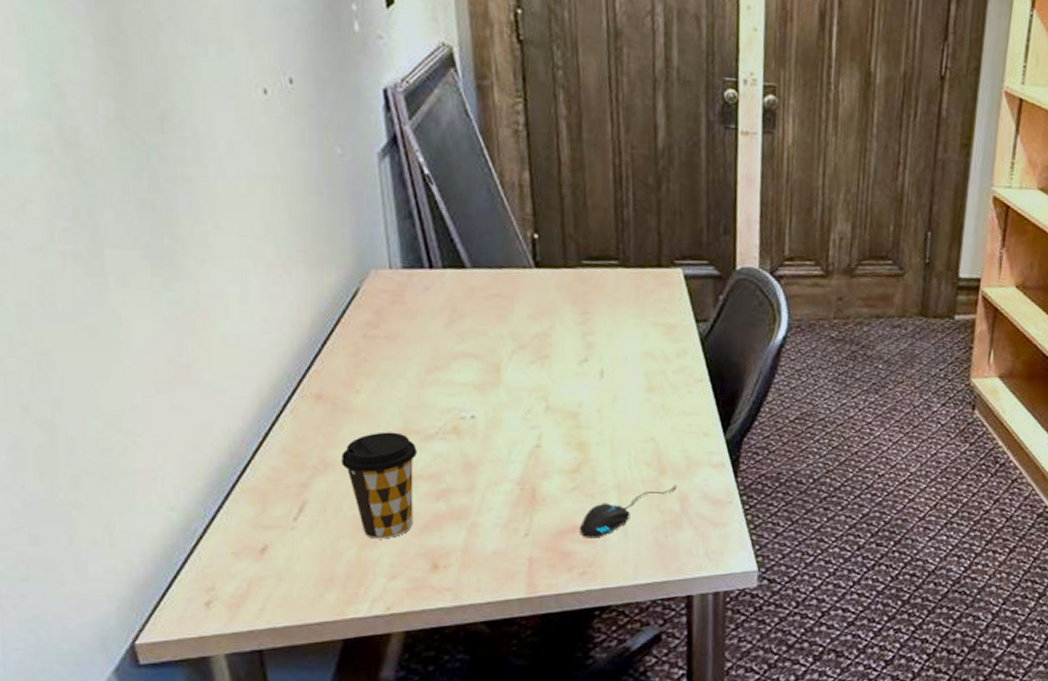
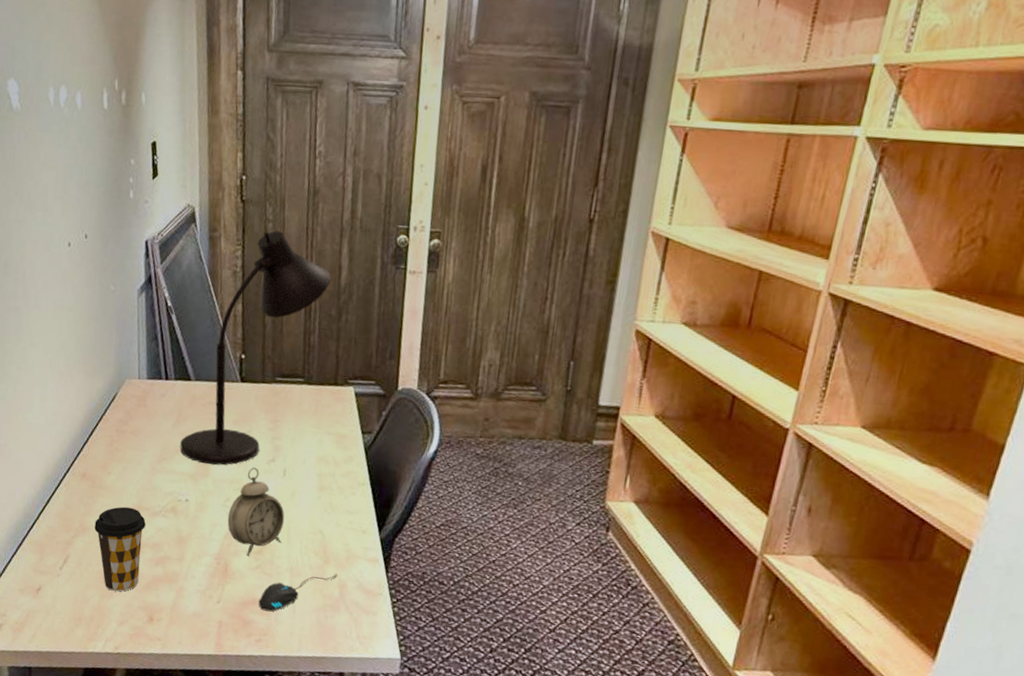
desk lamp: none [457,80,645,372] -> present [180,231,331,466]
alarm clock: none [530,370,606,476] -> present [227,467,285,556]

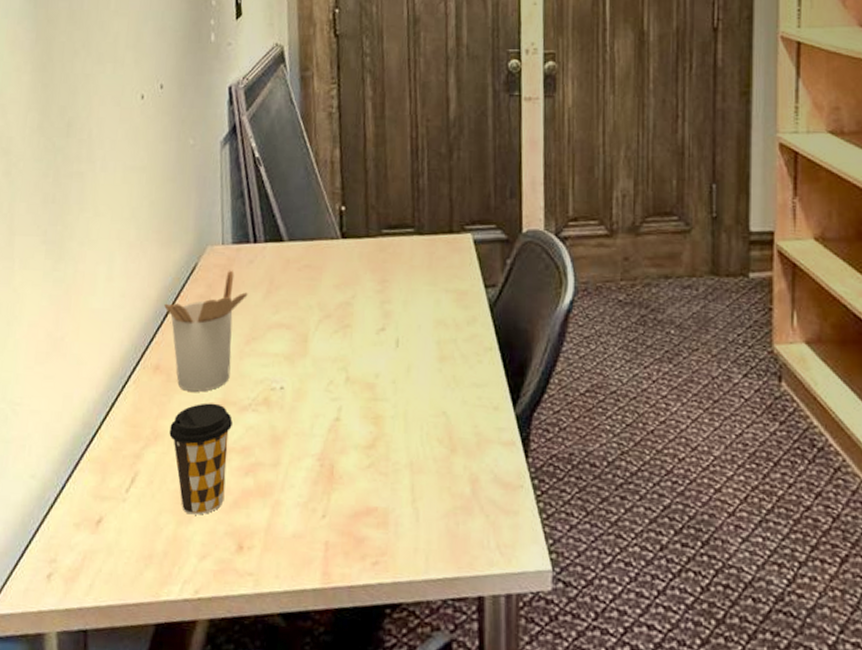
utensil holder: none [89,400,160,498] -> present [164,270,248,392]
desk lamp: present [180,231,331,466] -> none [272,65,439,342]
alarm clock: present [227,467,285,556] -> none [331,340,400,452]
mouse: present [258,573,338,612] -> none [373,464,468,523]

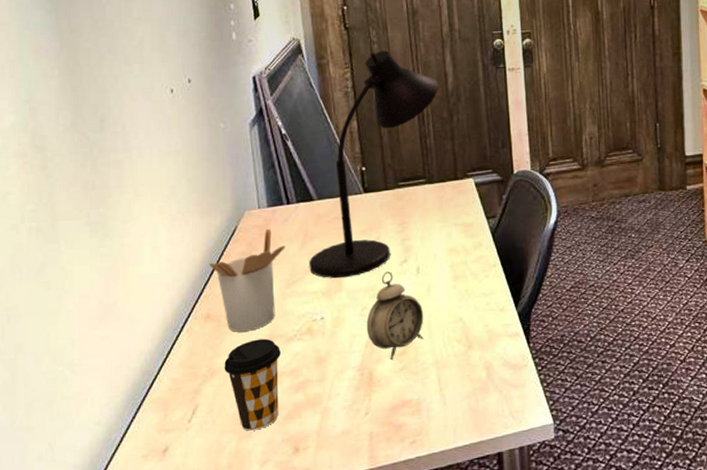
desk lamp: none [272,65,439,342] -> present [309,50,439,279]
alarm clock: none [331,340,400,452] -> present [366,271,424,360]

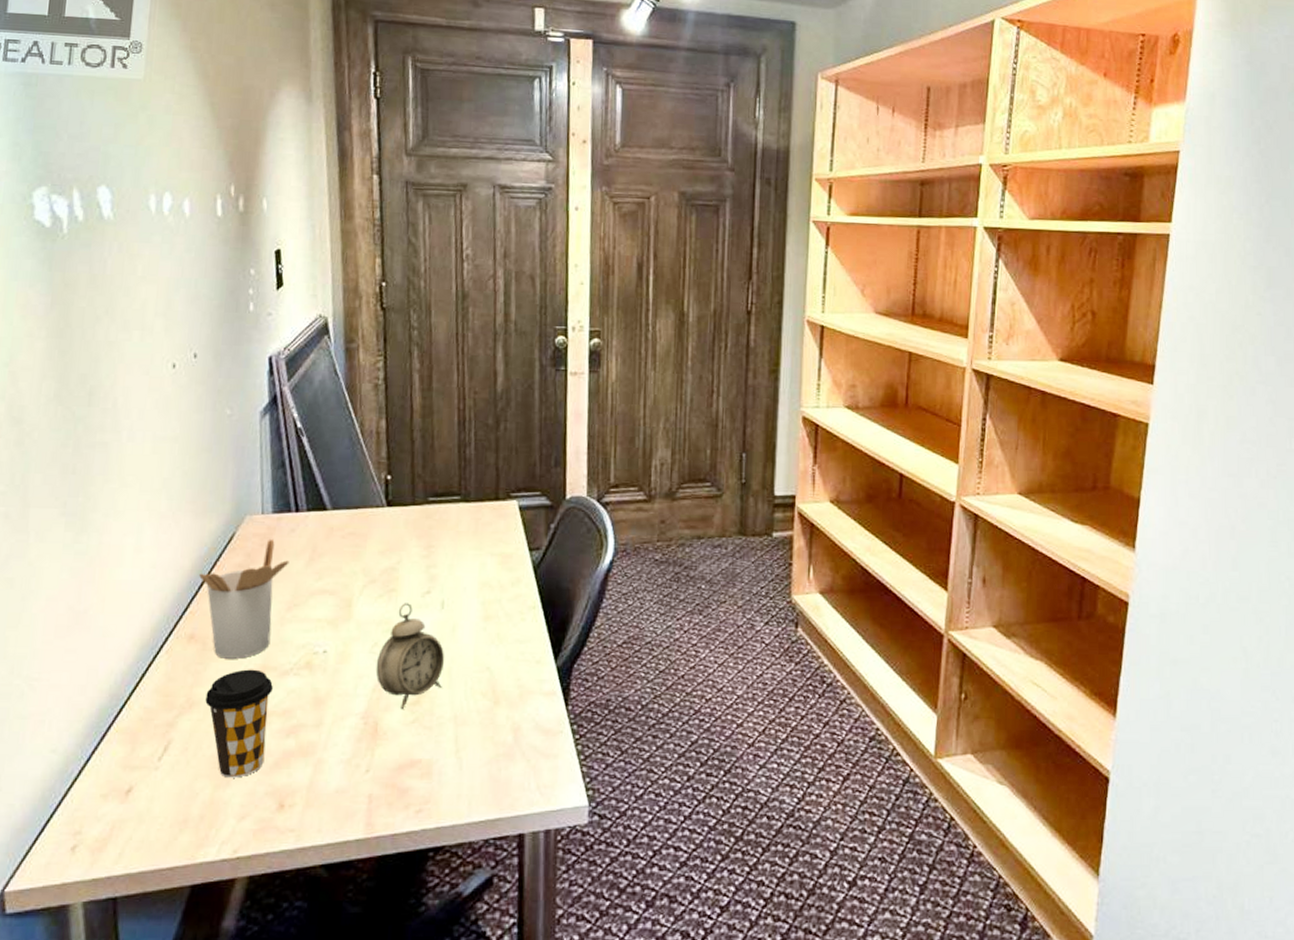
desk lamp: present [309,50,439,279] -> none [315,338,486,606]

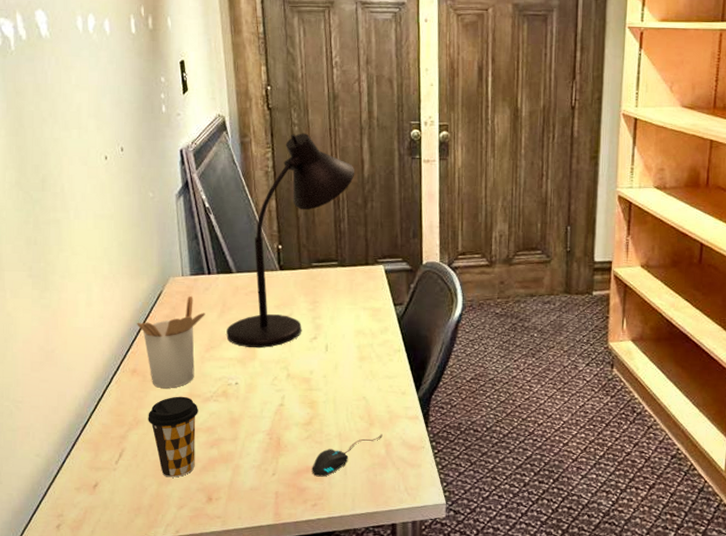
desk lamp: none [315,338,486,606] -> present [226,133,355,348]
alarm clock: present [375,603,445,709] -> none [276,346,330,428]
mouse: none [417,715,510,773] -> present [312,433,383,477]

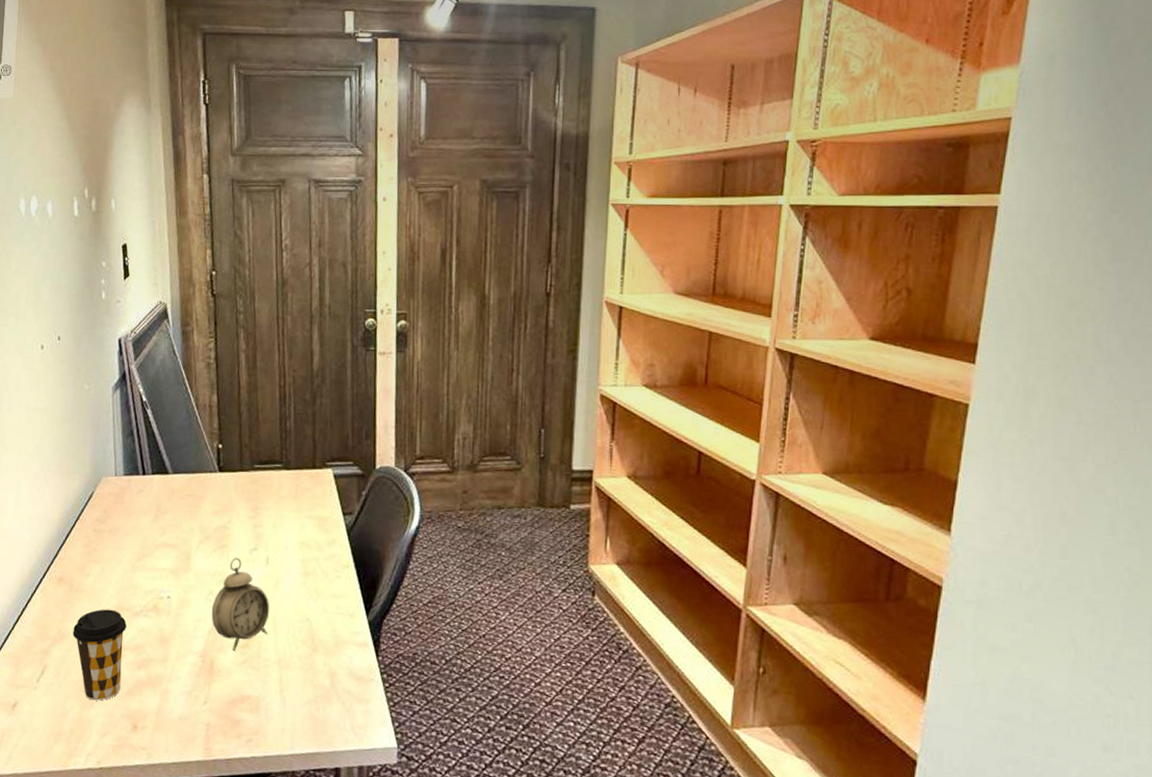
utensil holder: present [137,295,205,388] -> none [66,497,138,600]
desk lamp: present [226,133,355,348] -> none [159,321,304,559]
alarm clock: none [276,346,330,428] -> present [211,557,270,651]
mouse: present [312,433,383,477] -> none [247,661,327,709]

